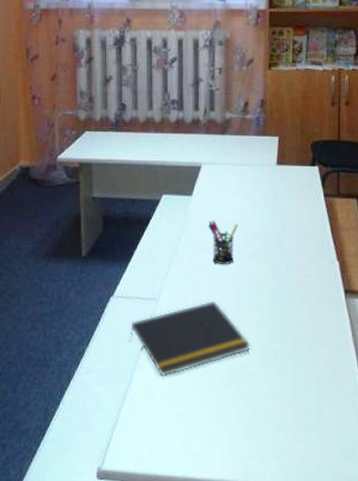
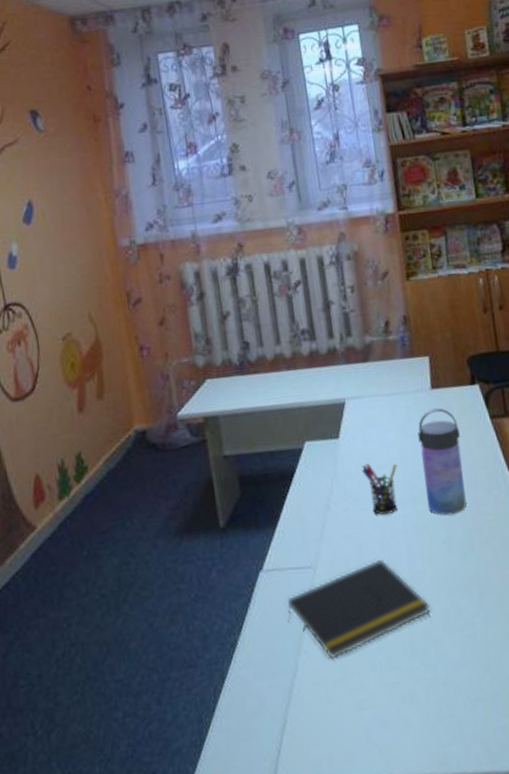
water bottle: none [259,181,296,273] -> present [417,408,467,516]

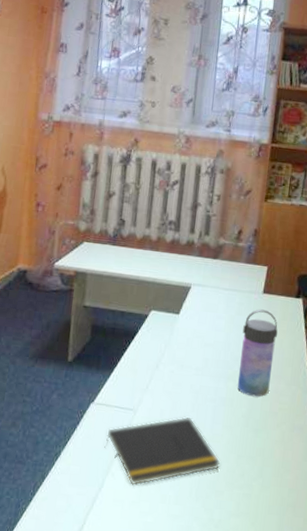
pen holder: present [362,463,398,515] -> none [191,339,221,384]

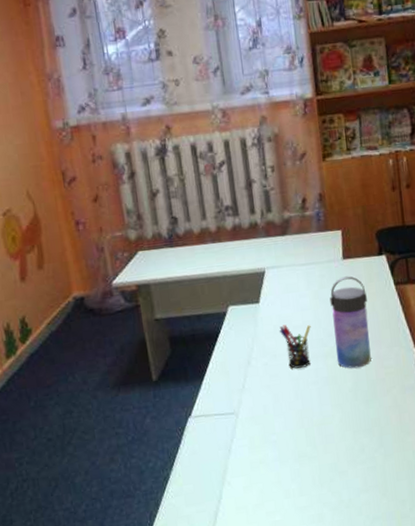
notepad: present [104,417,220,486] -> none [213,406,338,489]
pen holder: none [191,339,221,384] -> present [279,324,311,369]

